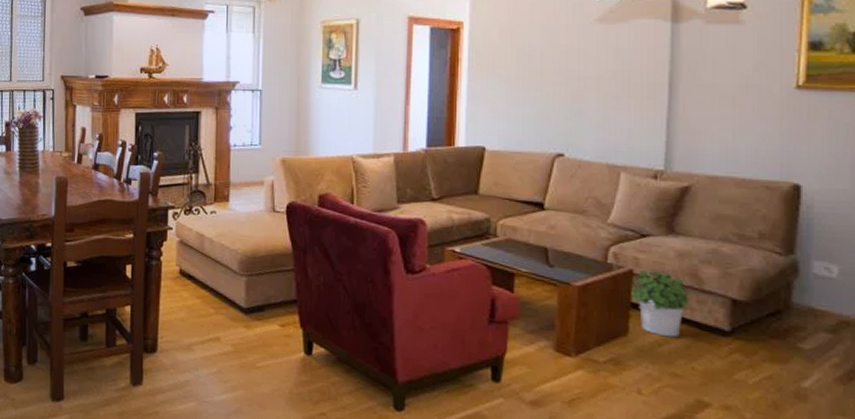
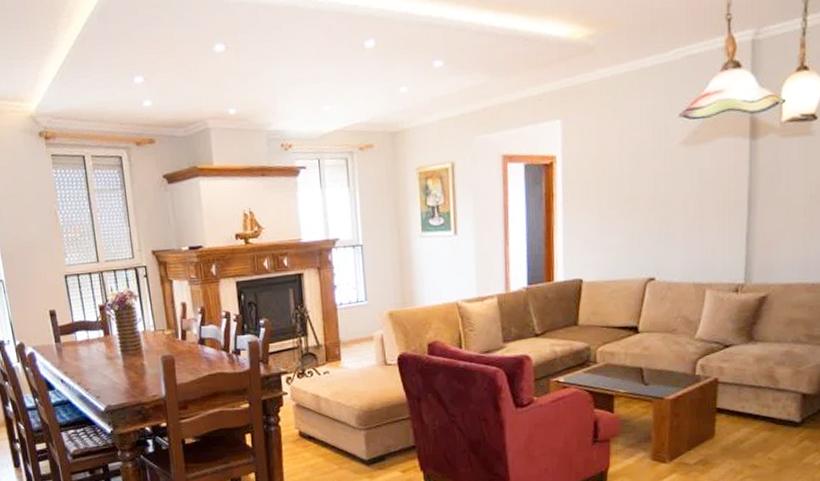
potted plant: present [630,269,690,338] -> none [715,375,767,435]

